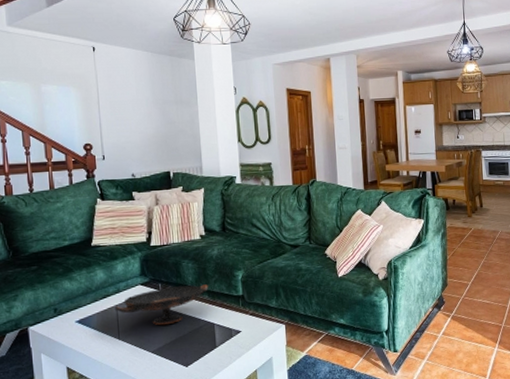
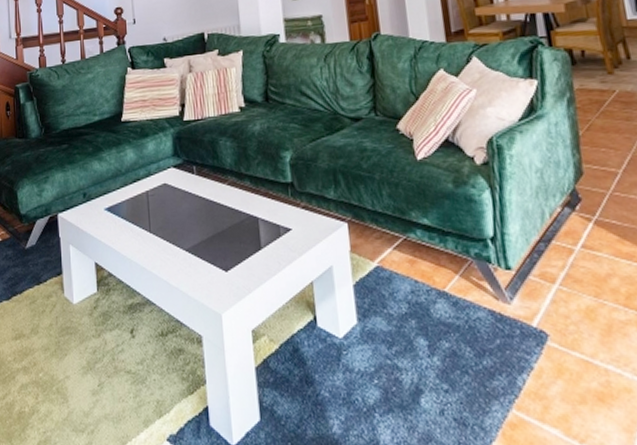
decorative bowl: present [114,284,208,325] -> none [144,168,250,217]

